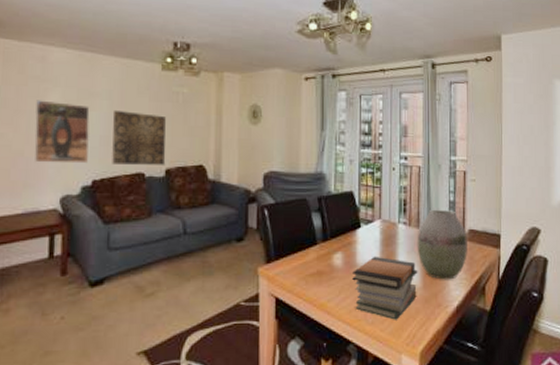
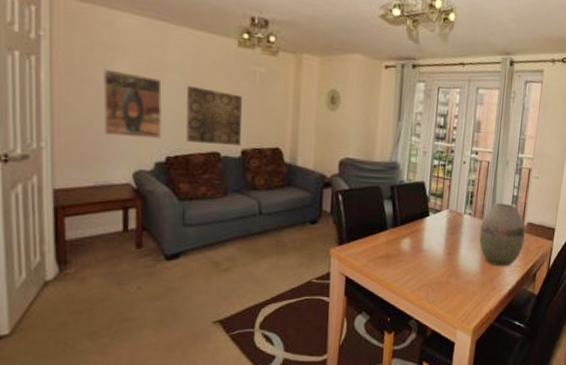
book stack: present [352,256,418,320] -> none [418,242,478,300]

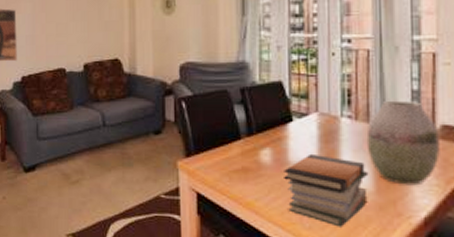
wall art: present [186,85,242,146] -> none [35,10,84,61]
book stack: none [418,242,478,300] -> present [284,153,369,227]

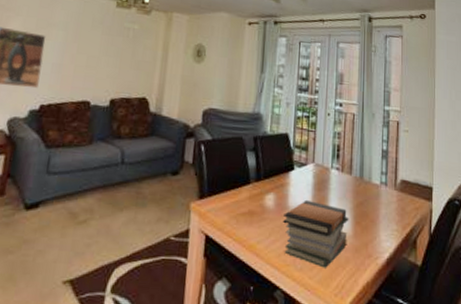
vase: present [366,102,440,186] -> none [349,158,399,231]

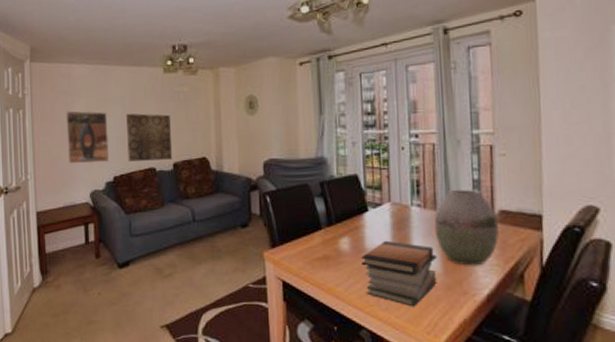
wall art: none [60,40,116,95] -> present [125,113,173,162]
vase: none [349,158,399,231] -> present [434,190,499,266]

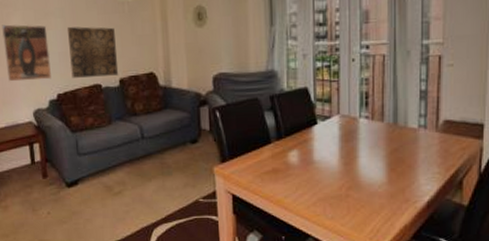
book stack: present [361,240,437,307] -> none [309,152,383,215]
vase: present [434,190,499,266] -> none [381,100,442,175]

